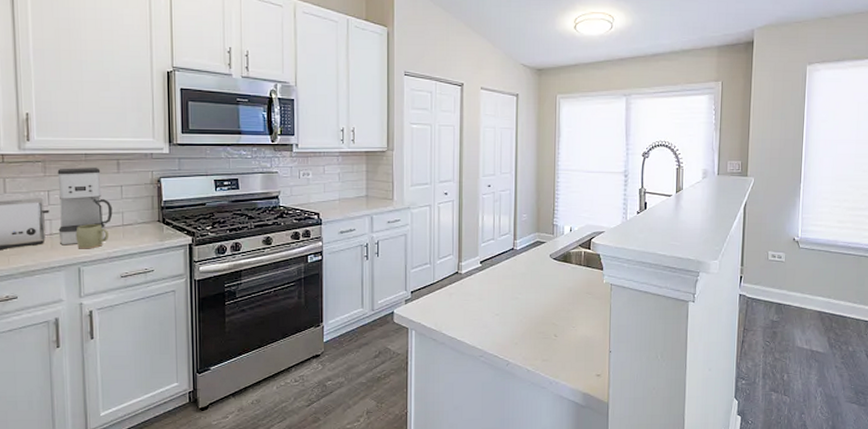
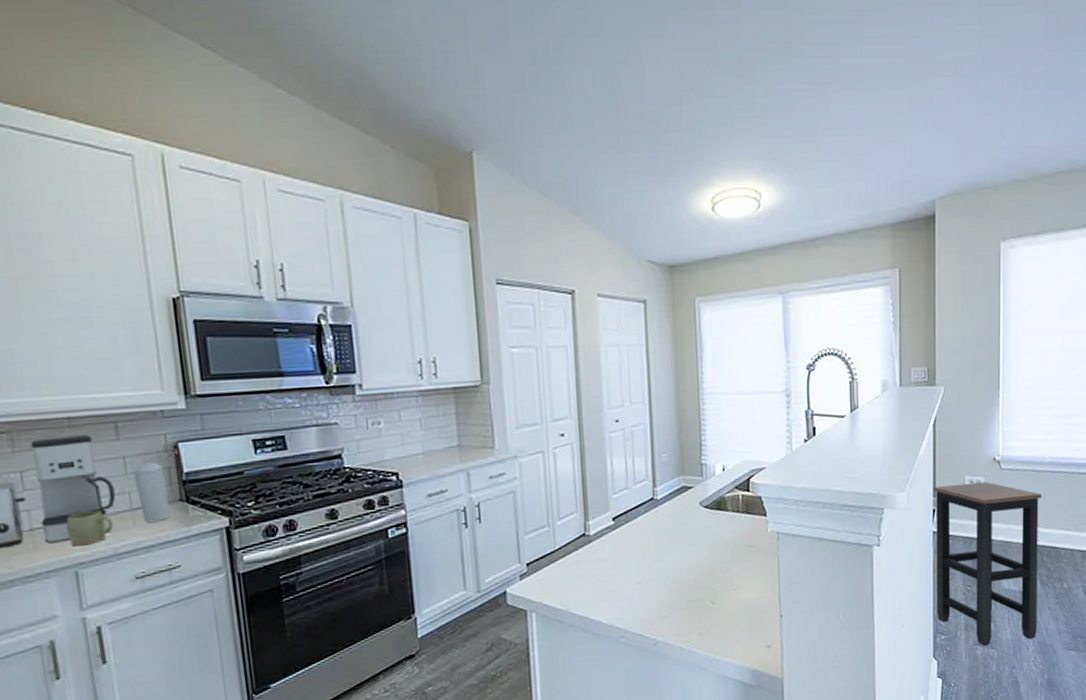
canister: none [126,188,150,237] -> present [133,458,170,524]
bar stool: none [739,257,834,392] -> present [933,481,1043,645]

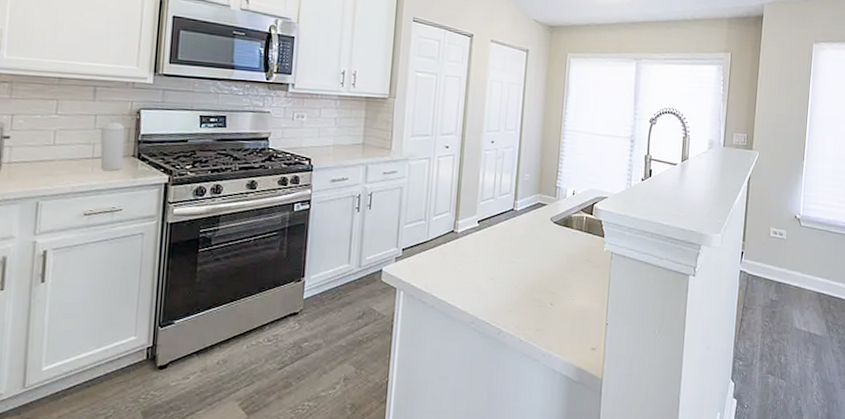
coffee maker: present [30,435,116,544] -> none [18,91,83,177]
mug: present [65,509,114,547] -> none [37,153,77,182]
bar stool: present [933,481,1043,645] -> none [737,232,833,376]

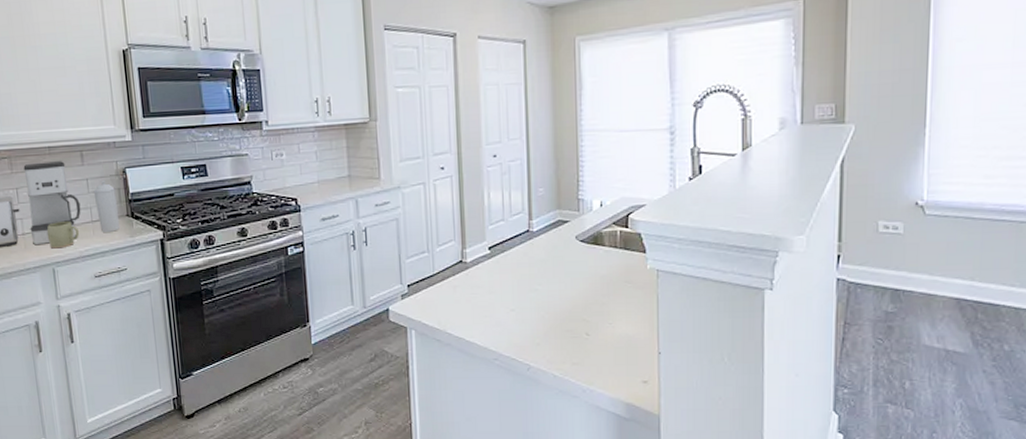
coffee maker: none [18,91,83,177] -> present [23,161,81,246]
mug: none [37,153,77,182] -> present [46,220,80,249]

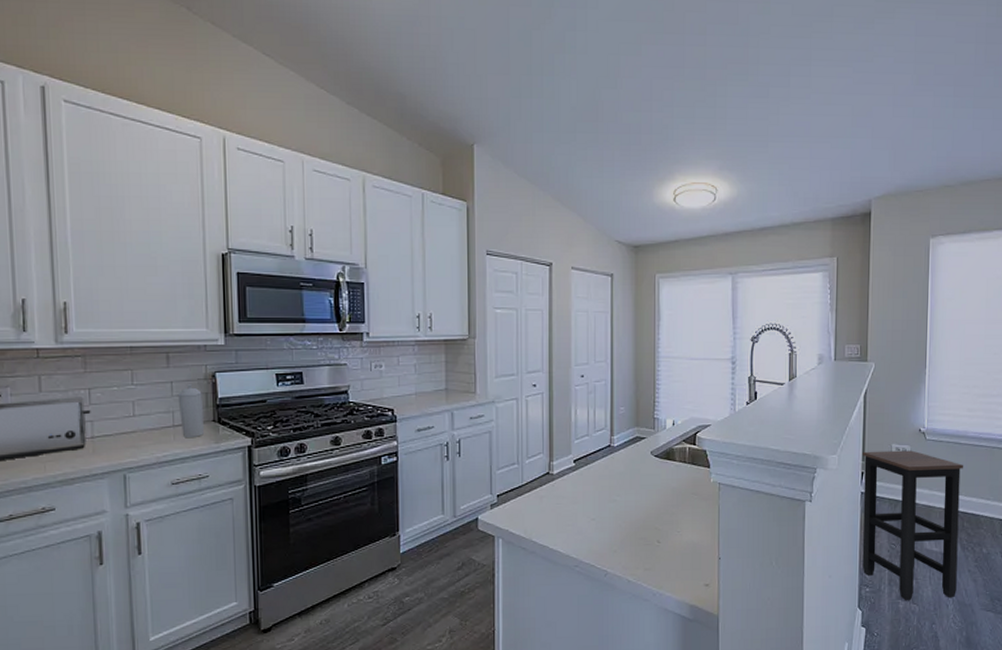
coffee maker: present [23,161,81,246] -> none [99,362,162,450]
mug: present [46,220,80,249] -> none [120,424,159,454]
bar stool: none [838,228,979,404] -> present [862,450,964,600]

